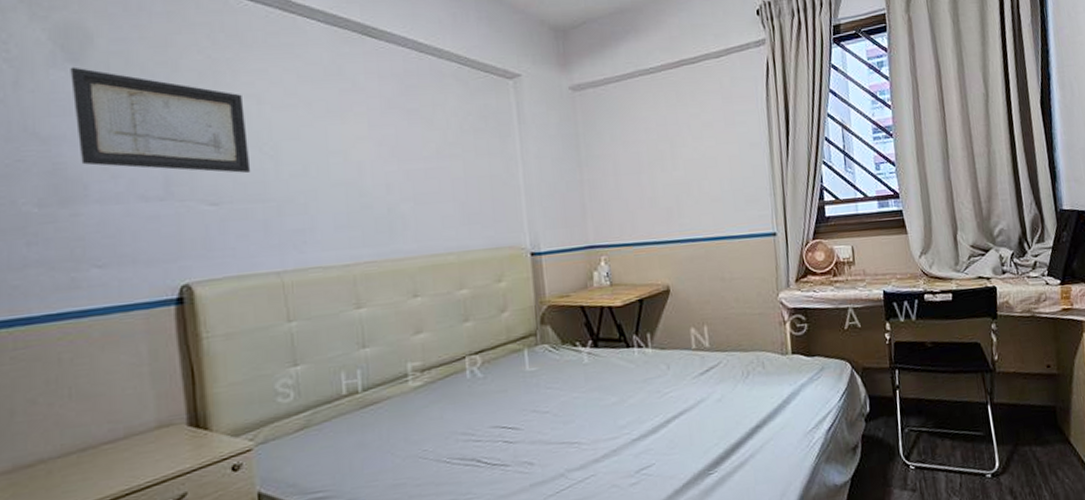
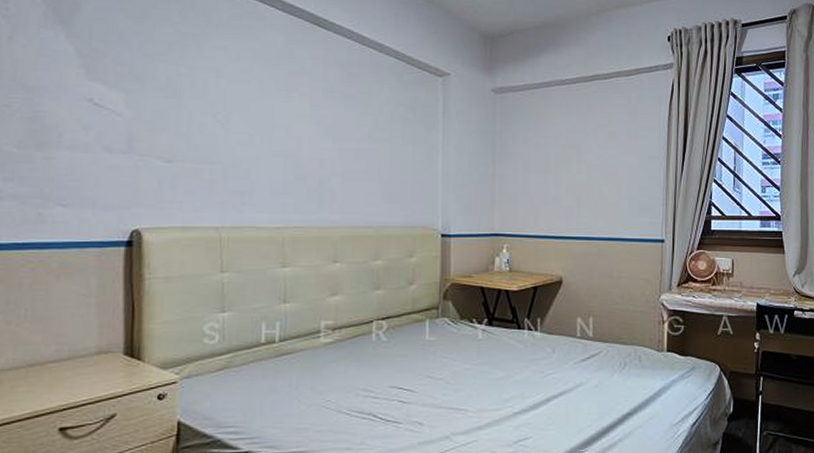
wall art: present [70,66,251,173] -> none [58,28,204,136]

